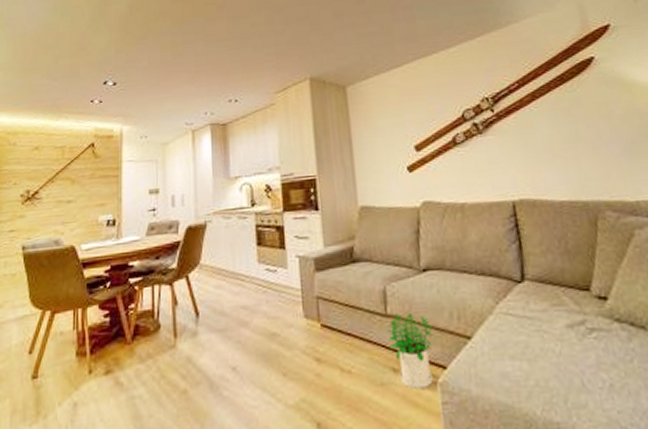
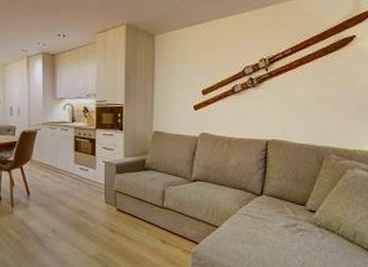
potted plant: present [387,312,433,389] -> none [162,207,193,254]

